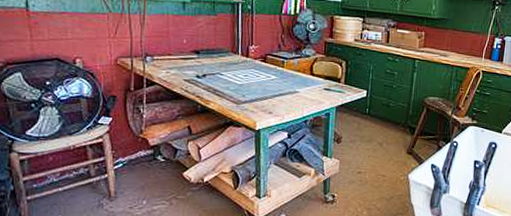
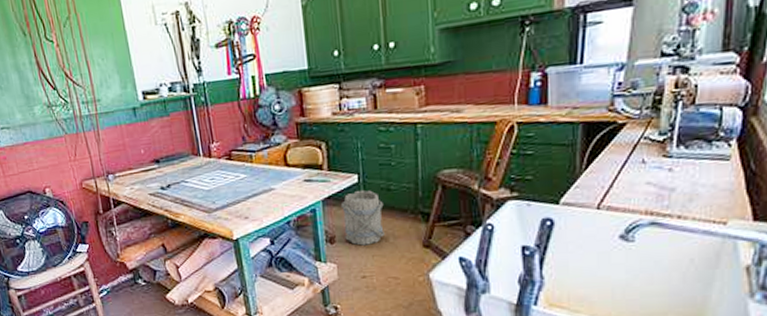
bucket: none [349,104,383,147] -> present [340,190,384,246]

